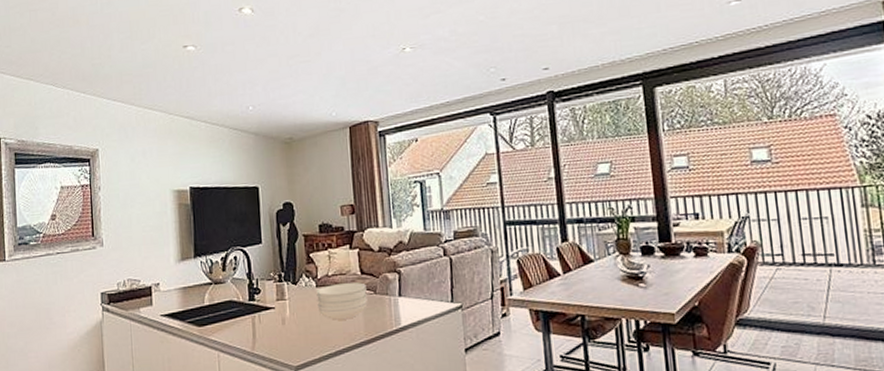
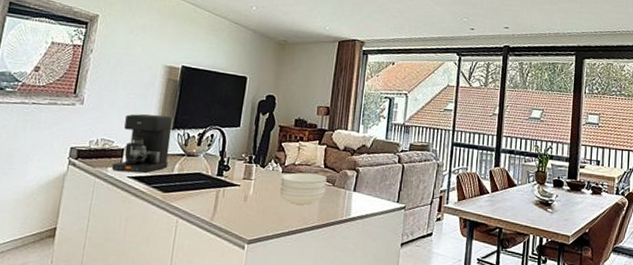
coffee maker: none [143,243,198,310] -> present [111,113,172,173]

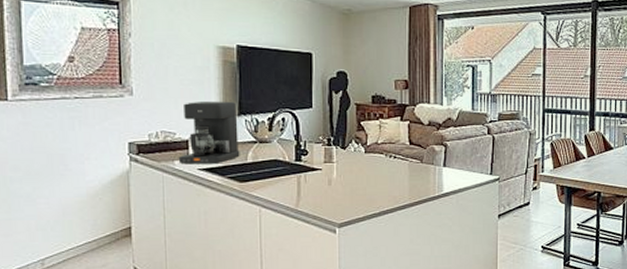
bowl: present [279,172,327,205] -> none [365,152,414,184]

